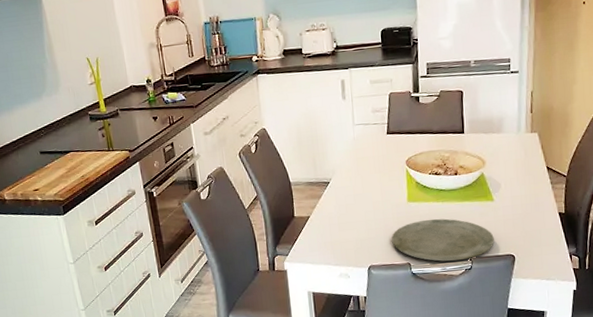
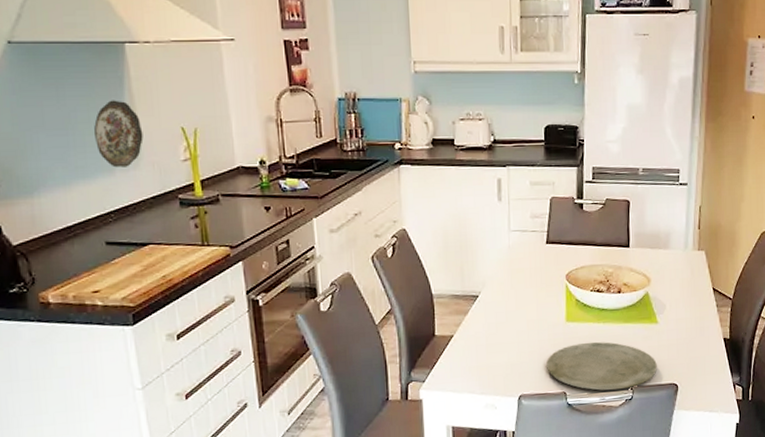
decorative plate: none [25,40,60,94] -> present [94,100,144,168]

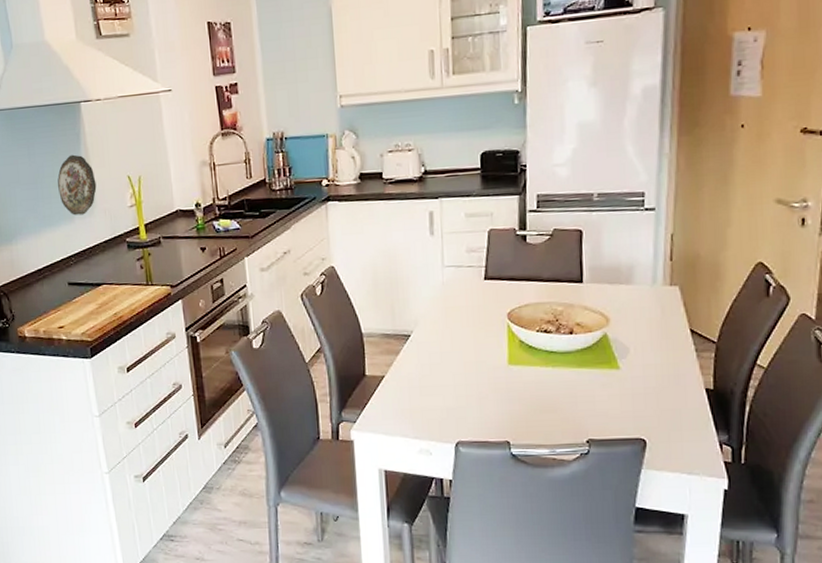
plate: present [546,342,657,391] -> none [486,387,619,442]

